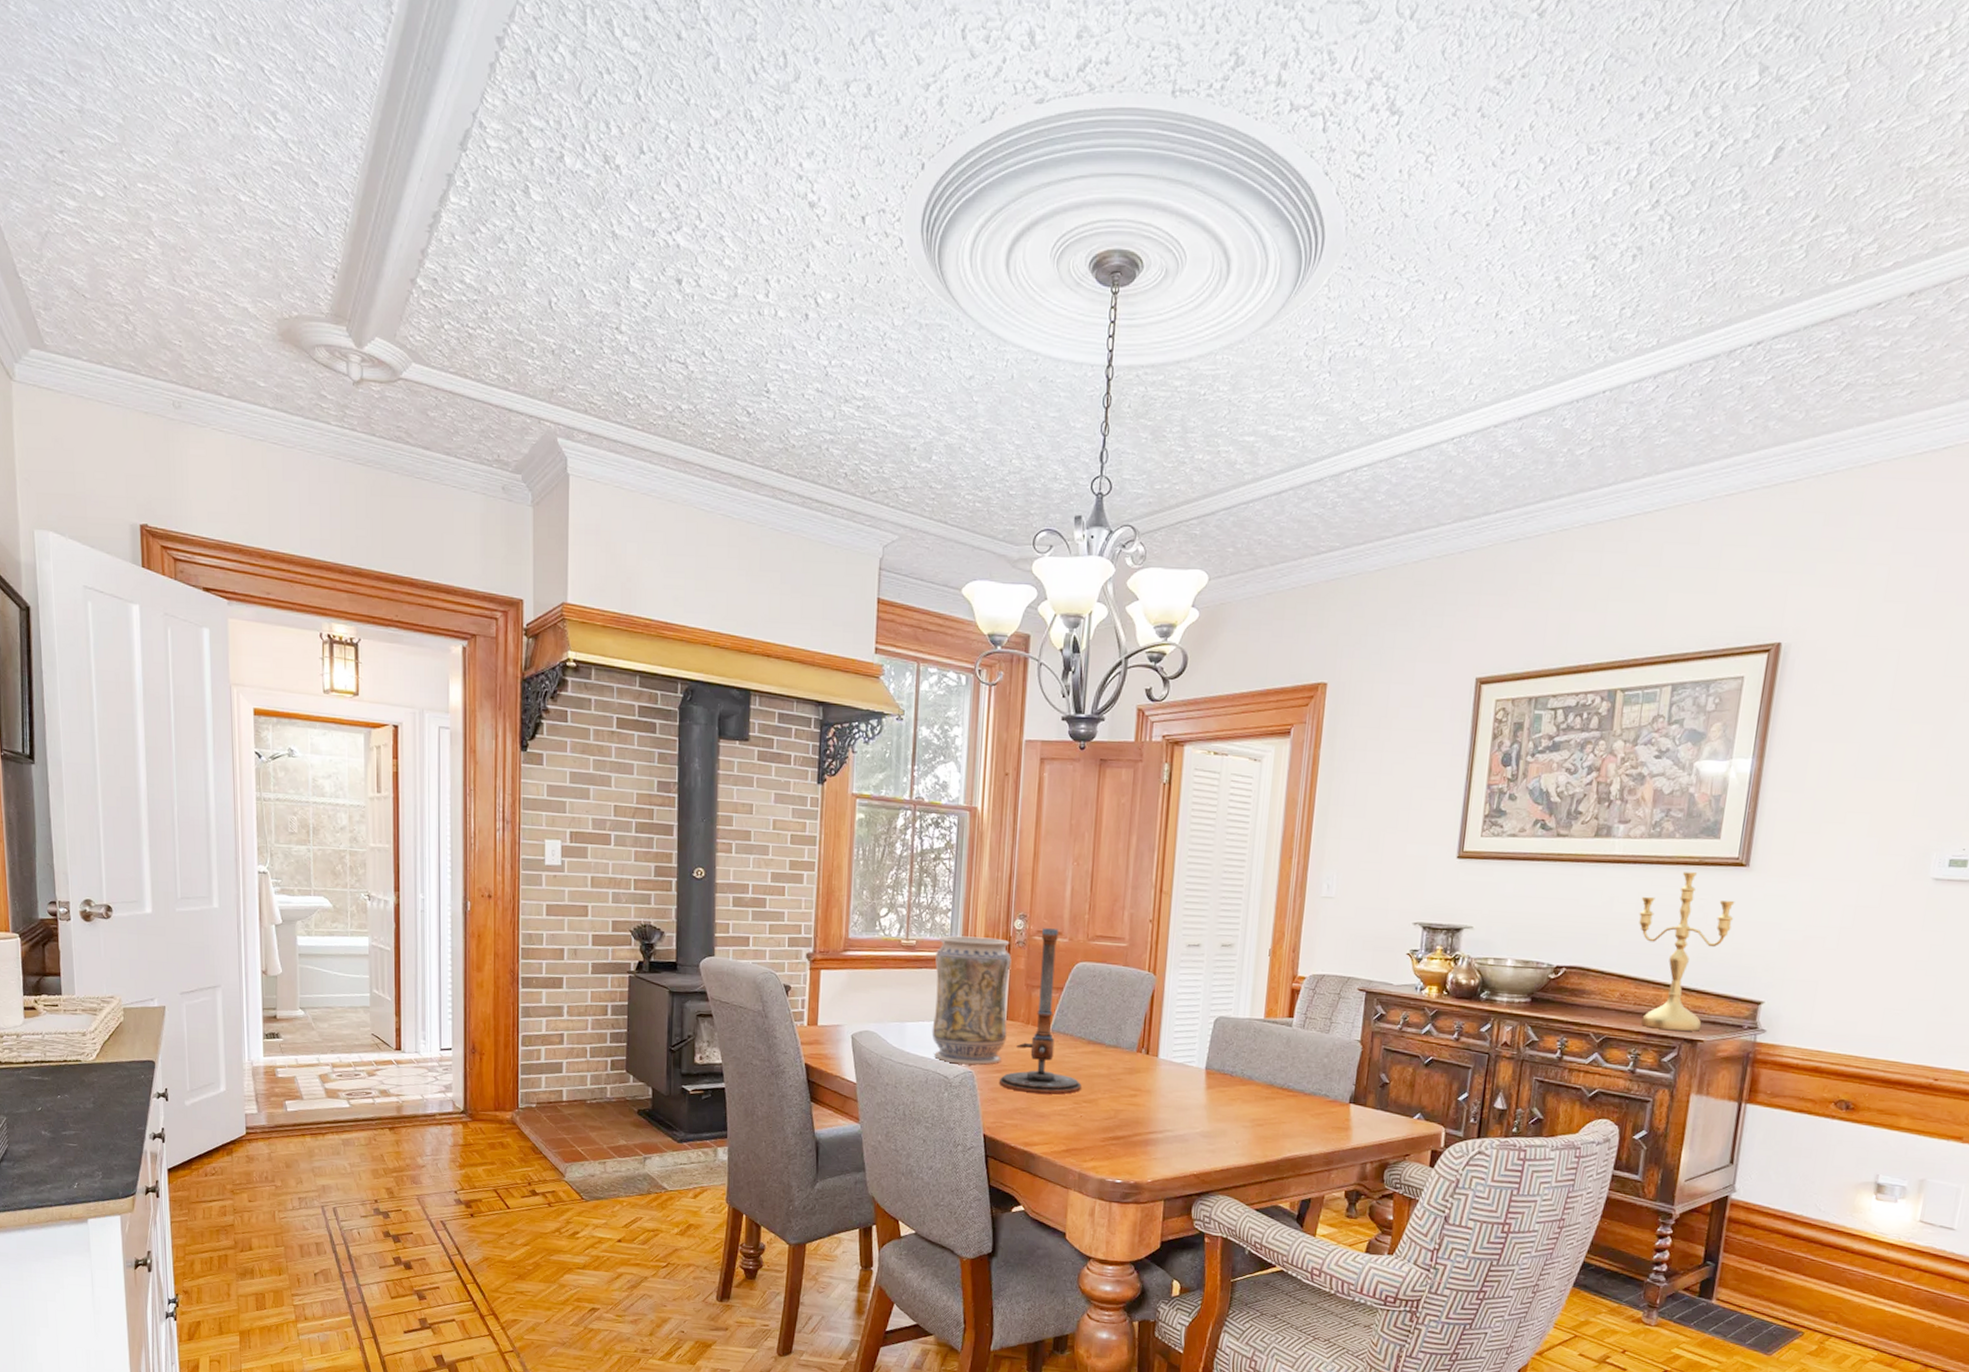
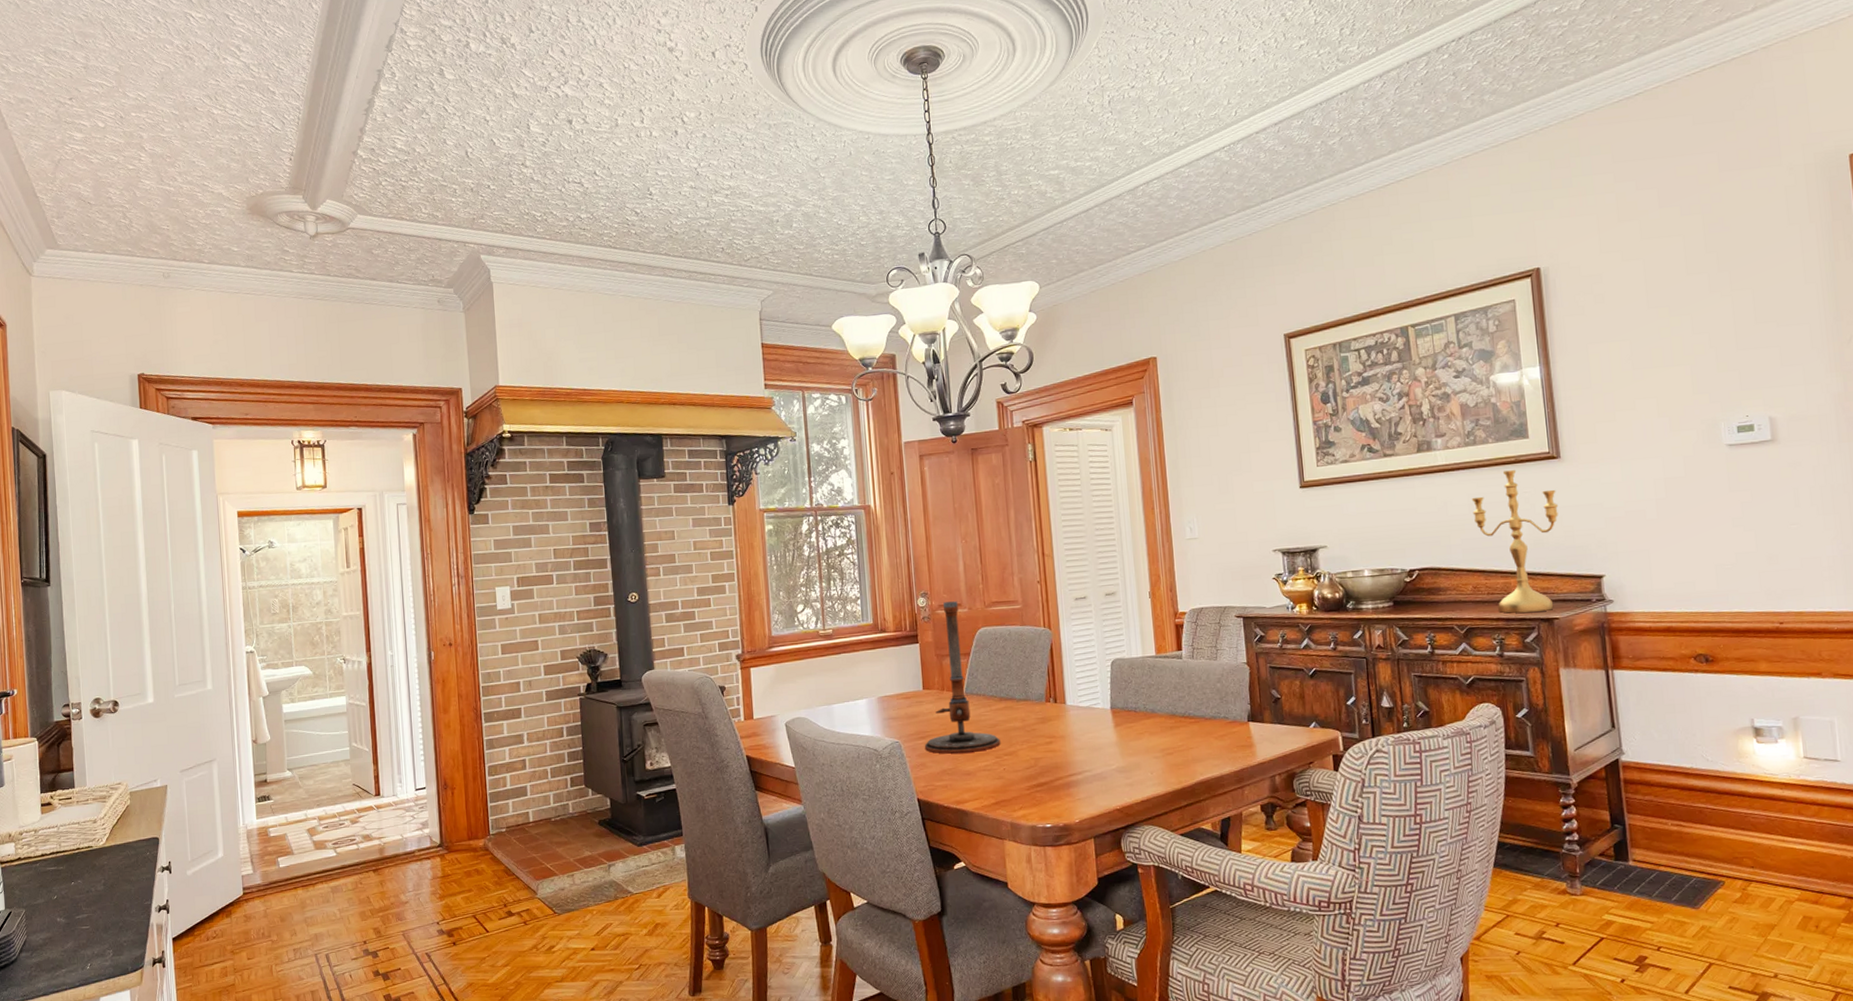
vase: present [931,935,1012,1066] -> none [851,617,926,737]

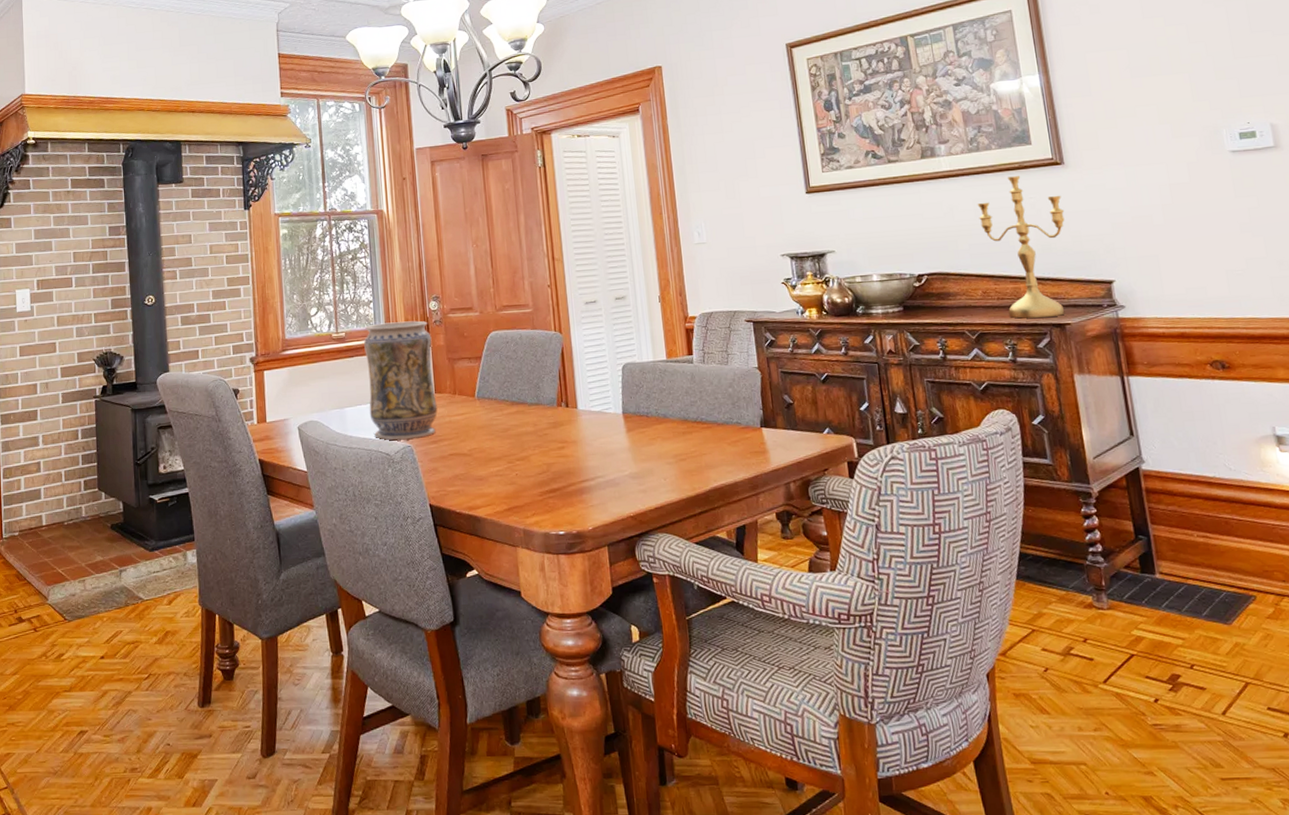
vase: none [851,617,926,737] -> present [364,320,438,441]
candlestick: present [924,601,1000,754] -> none [436,305,512,459]

